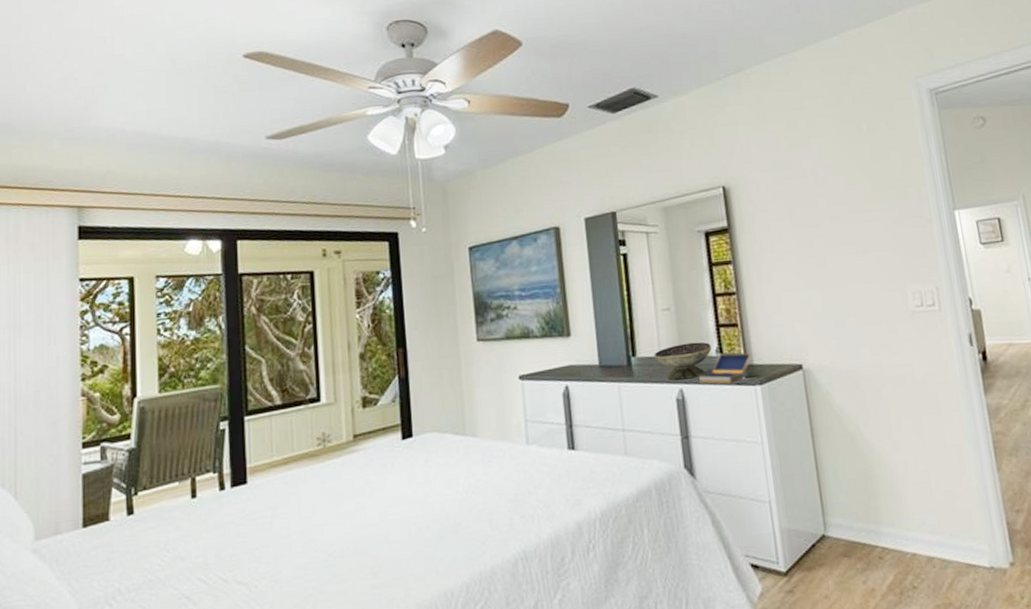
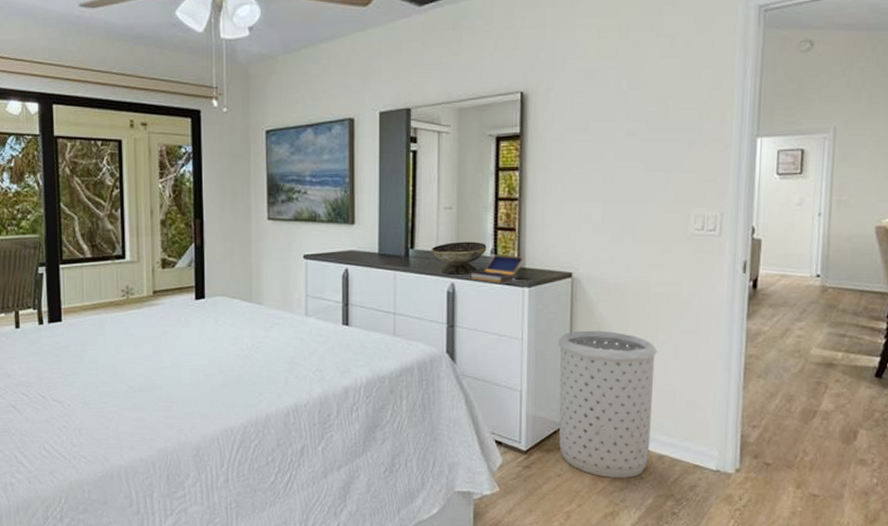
laundry basket: none [800,423,918,593] -> present [558,330,658,478]

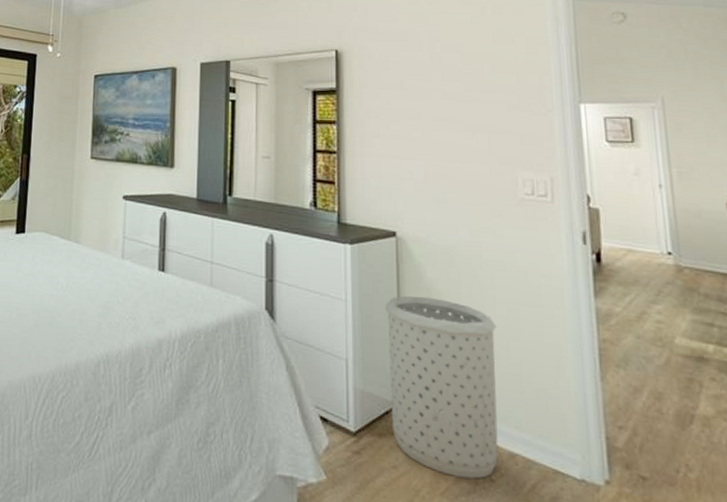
decorative bowl: present [431,241,487,276] -> none [249,192,306,227]
jewelry box: present [470,255,524,283] -> none [289,208,345,238]

